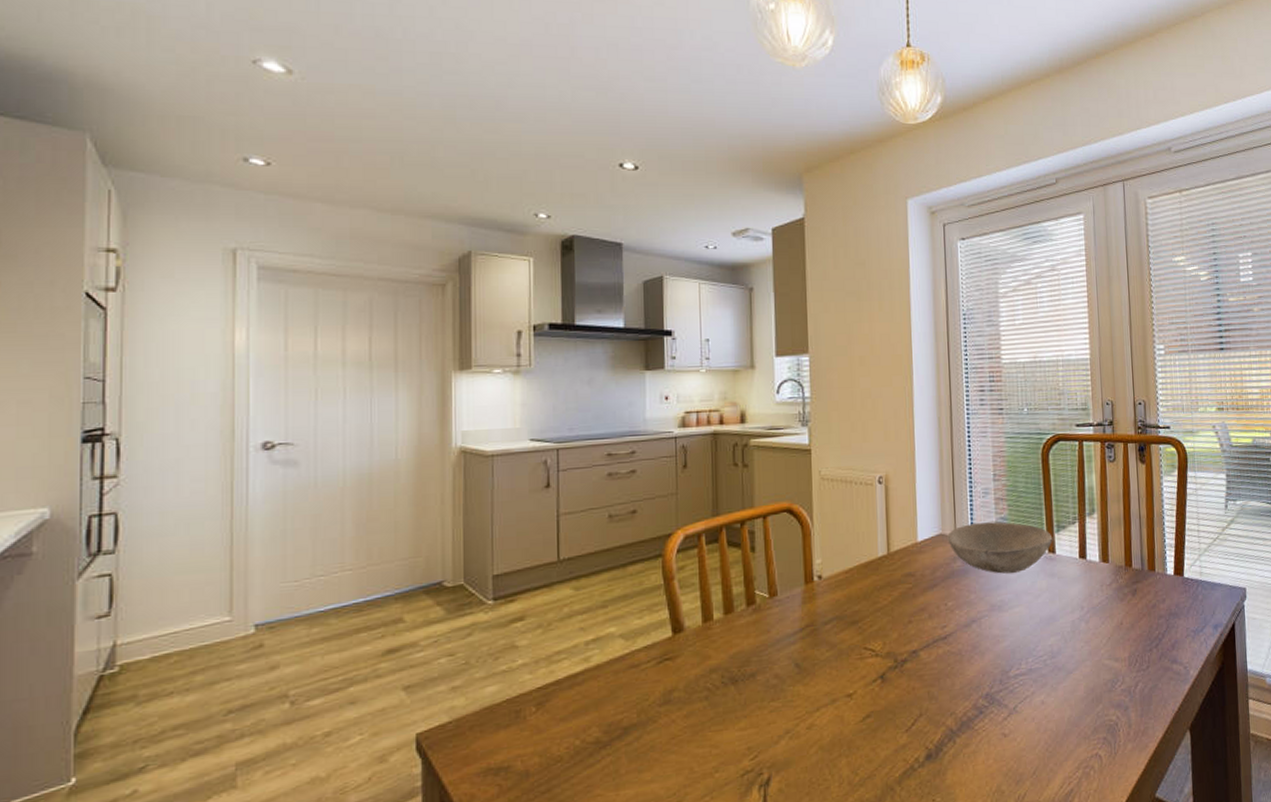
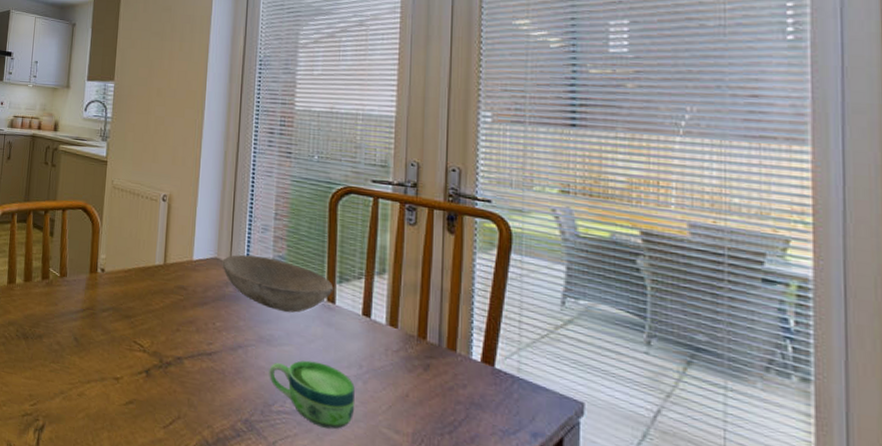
cup: none [1003,614,1081,678] -> present [269,360,356,429]

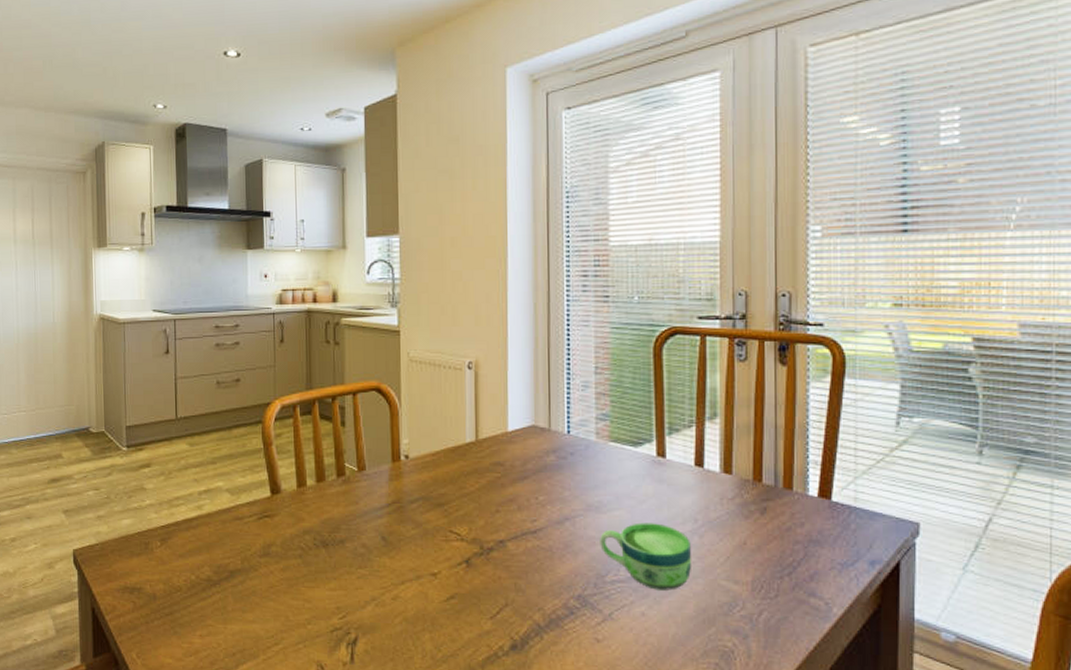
bowl: present [221,254,334,313] -> none [539,418,663,475]

